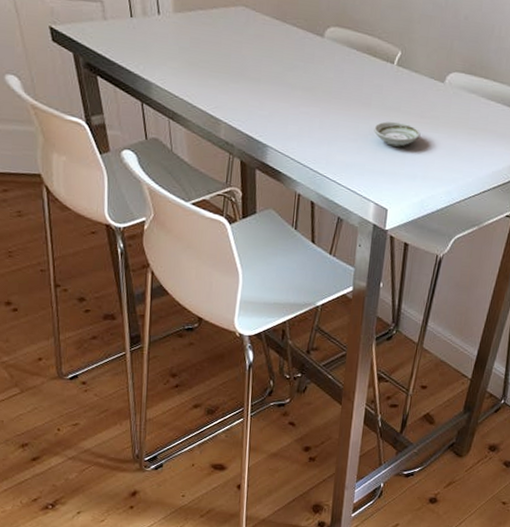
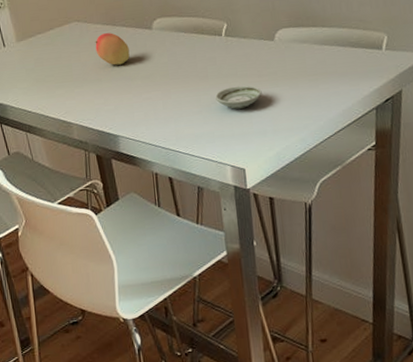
fruit: none [259,28,296,69] -> present [95,33,130,65]

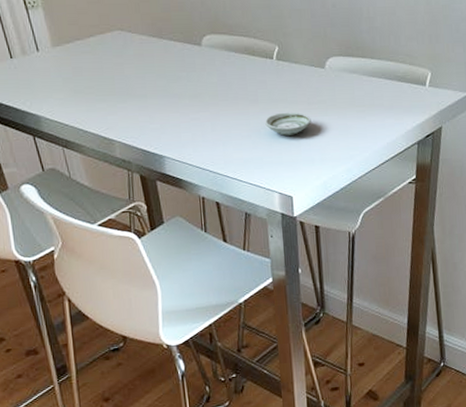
fruit: present [95,33,130,65] -> none [140,46,177,81]

